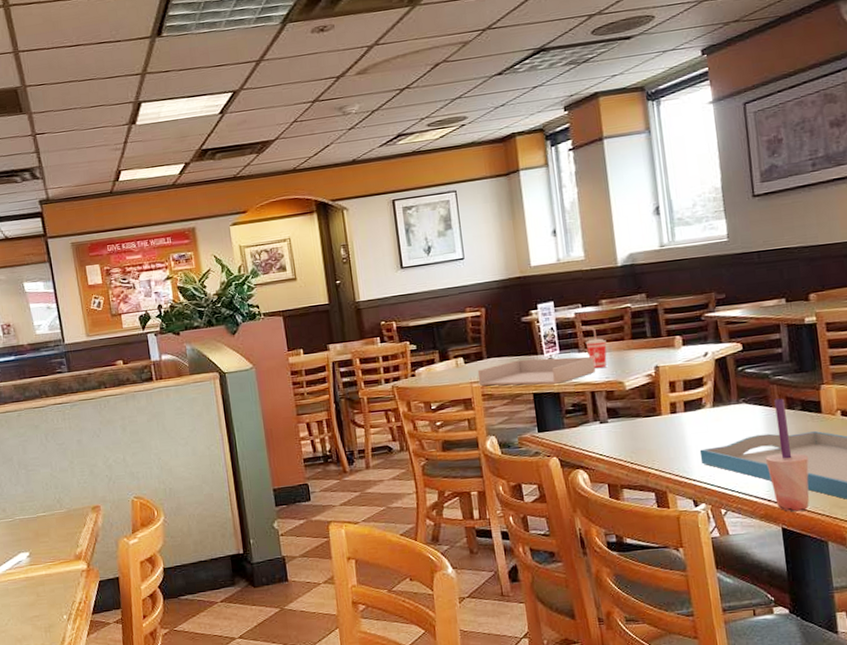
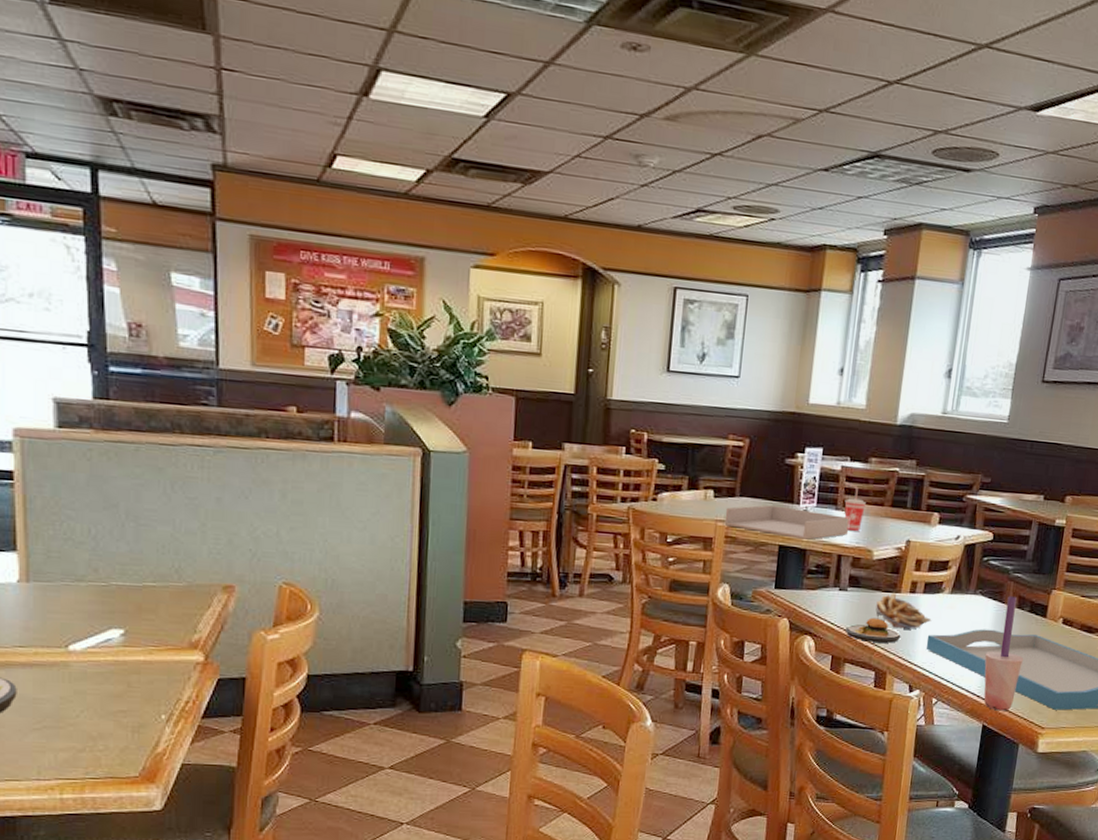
burger: none [615,442,673,466] -> present [845,617,901,643]
french fries: none [640,416,700,449] -> present [875,593,932,629]

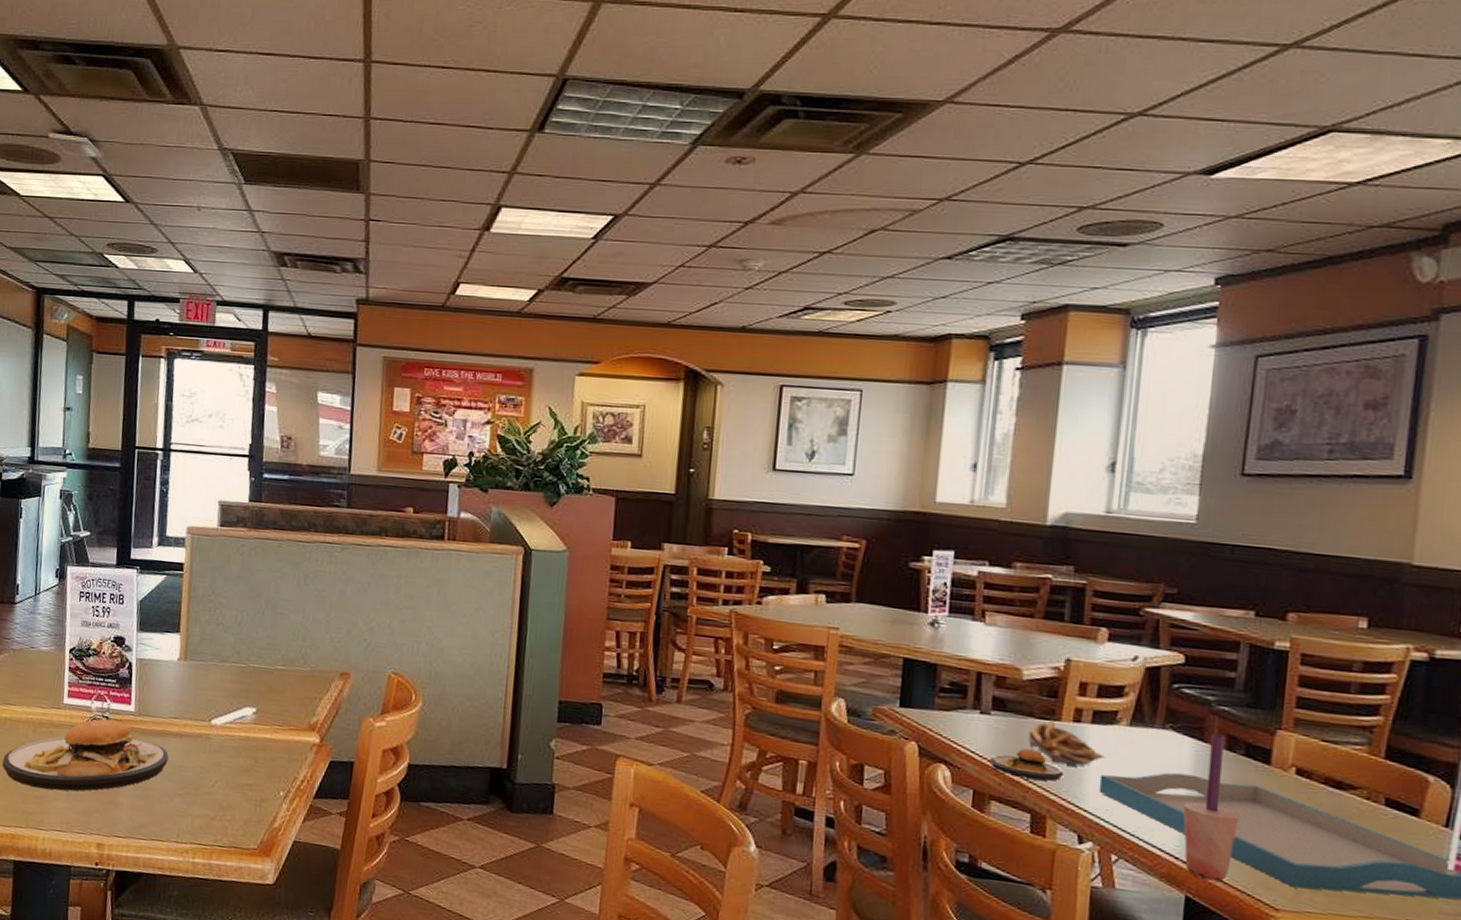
tray: present [724,505,849,540] -> none [838,612,990,653]
beverage cup: present [844,482,866,531] -> none [982,589,1011,646]

